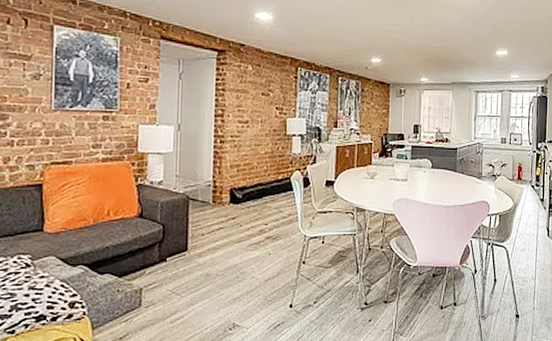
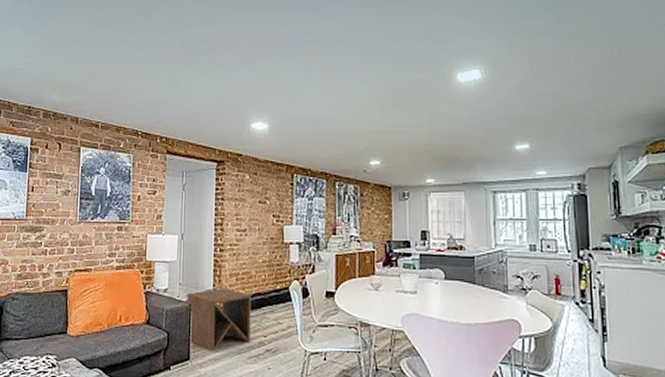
side table: none [184,180,253,242] -> present [187,288,251,352]

